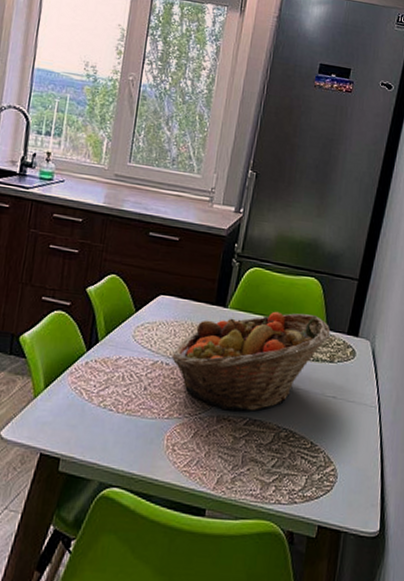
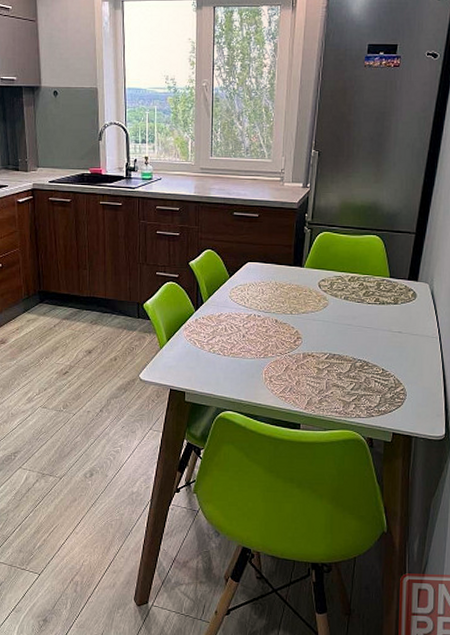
fruit basket: present [172,311,331,412] -> none [262,266,393,349]

